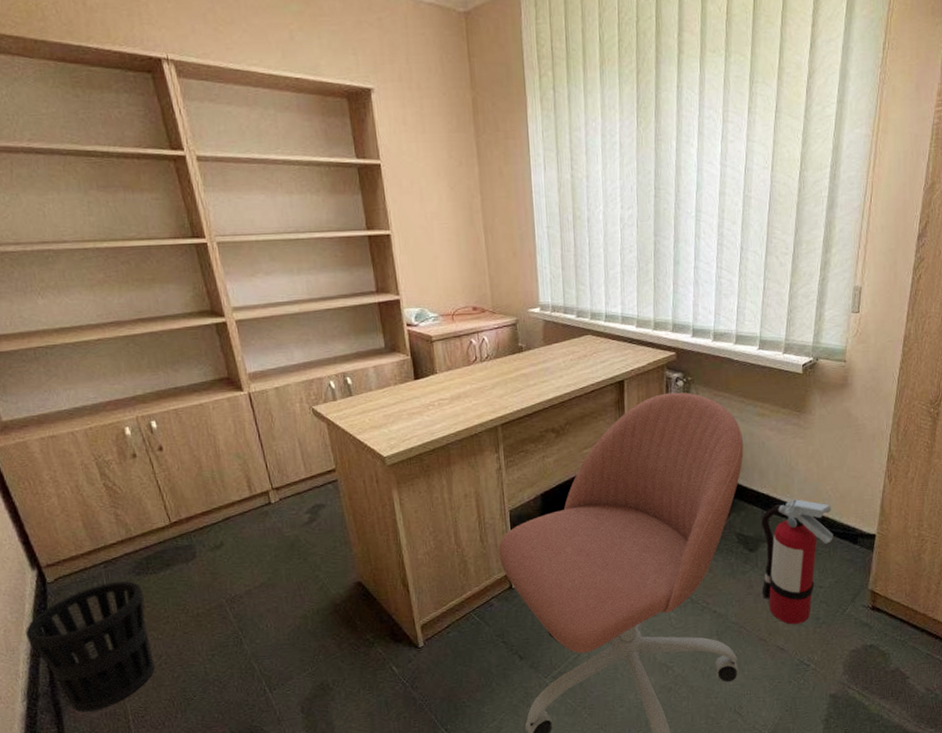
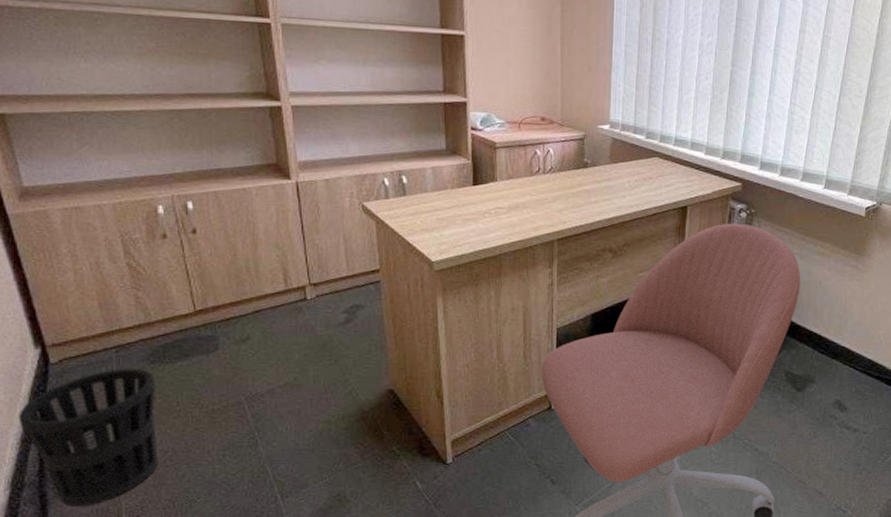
fire extinguisher: present [761,498,833,624] -> none [805,340,882,468]

